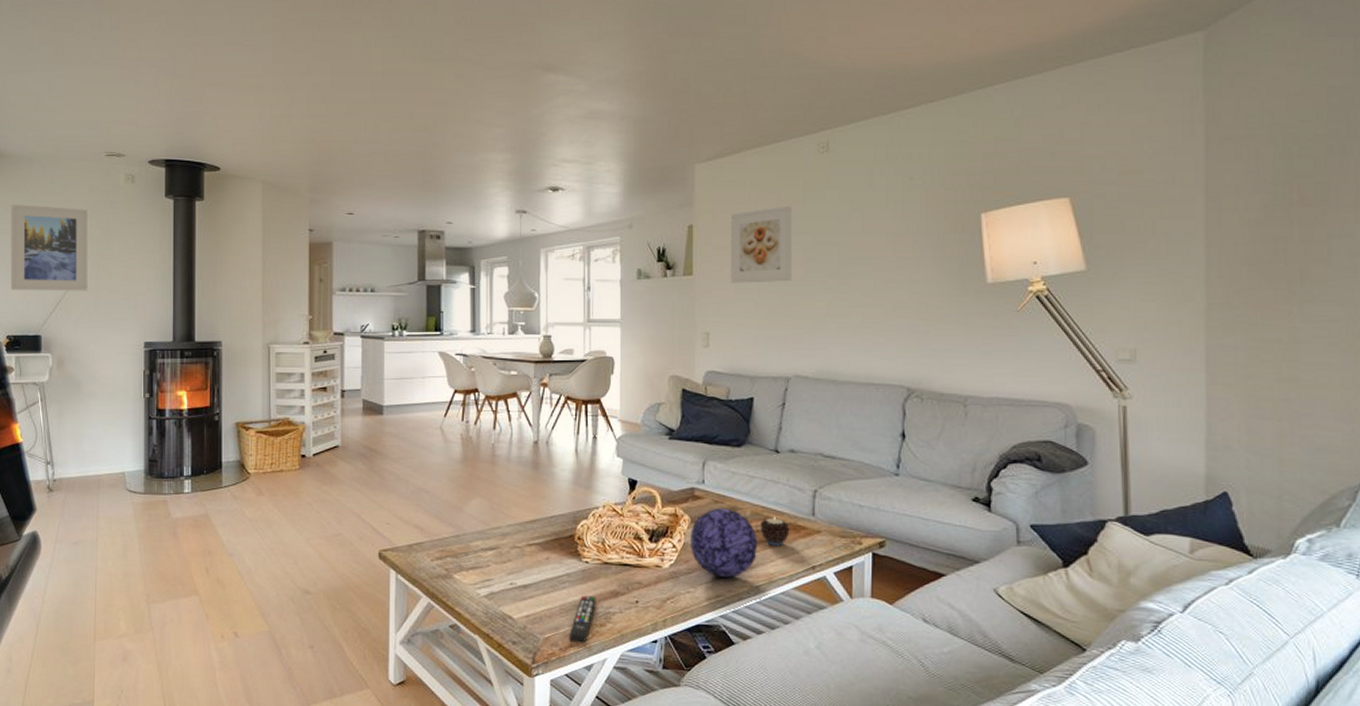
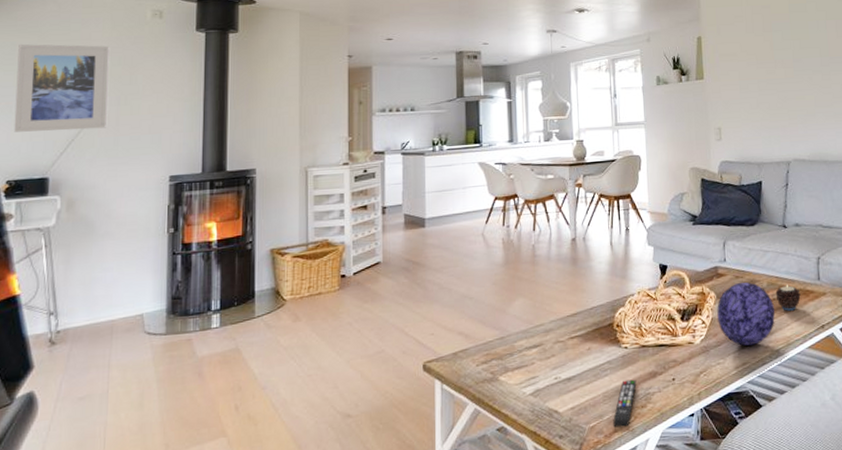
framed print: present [730,205,792,283] -> none [732,17,785,84]

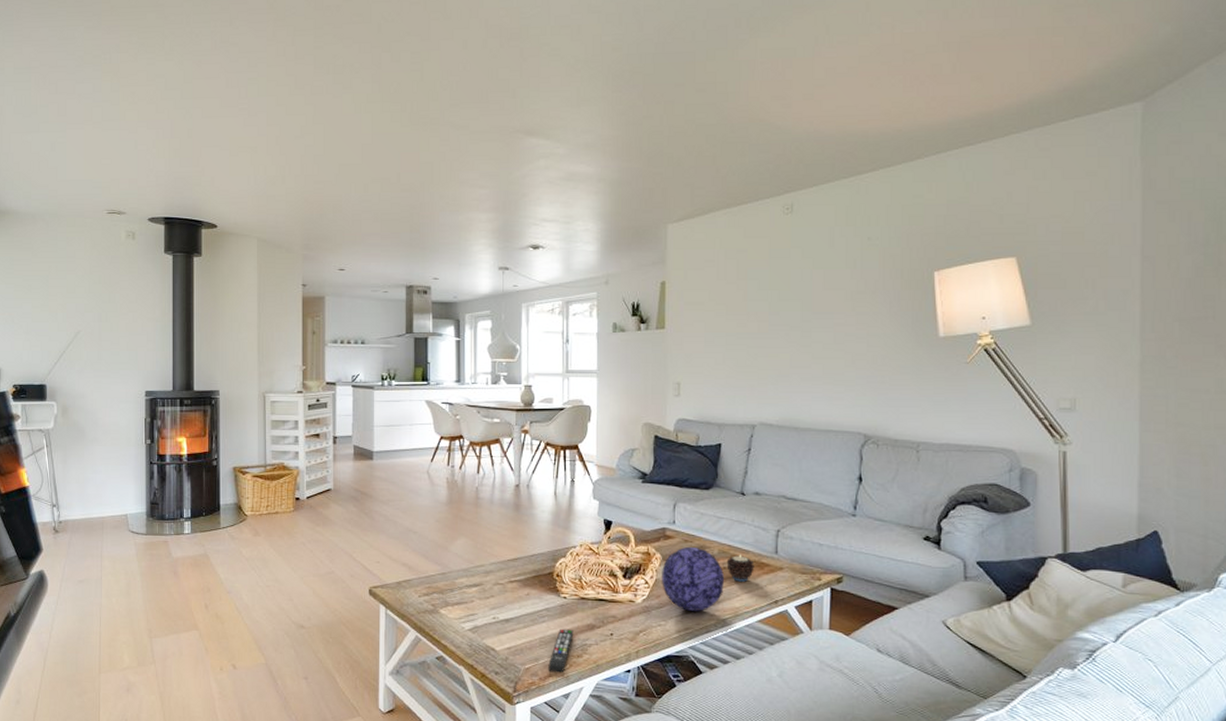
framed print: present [13,44,109,132] -> none [16,259,92,343]

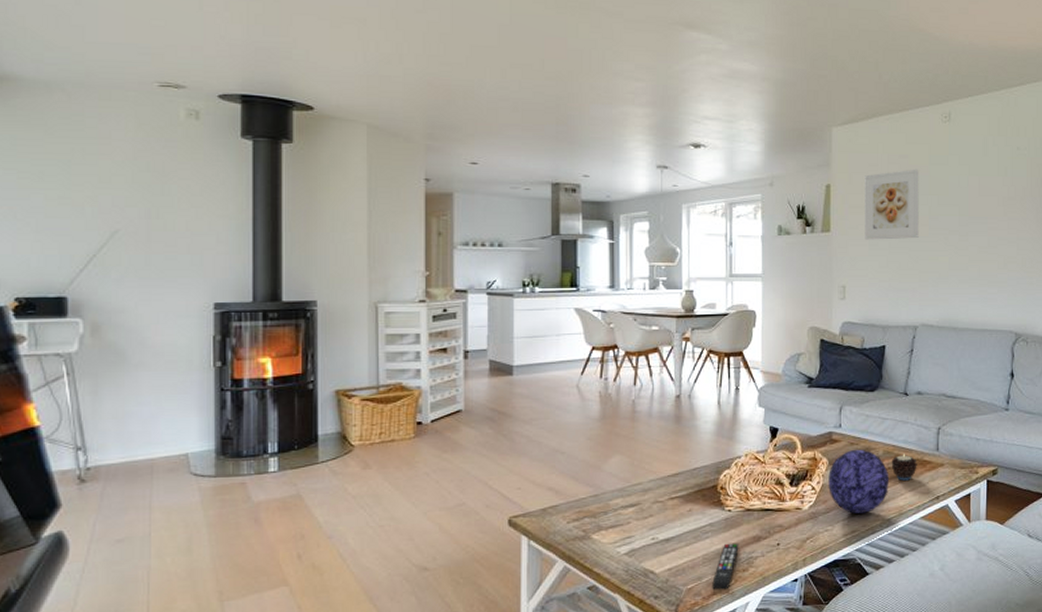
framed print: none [700,263,758,337] -> present [865,169,919,240]

